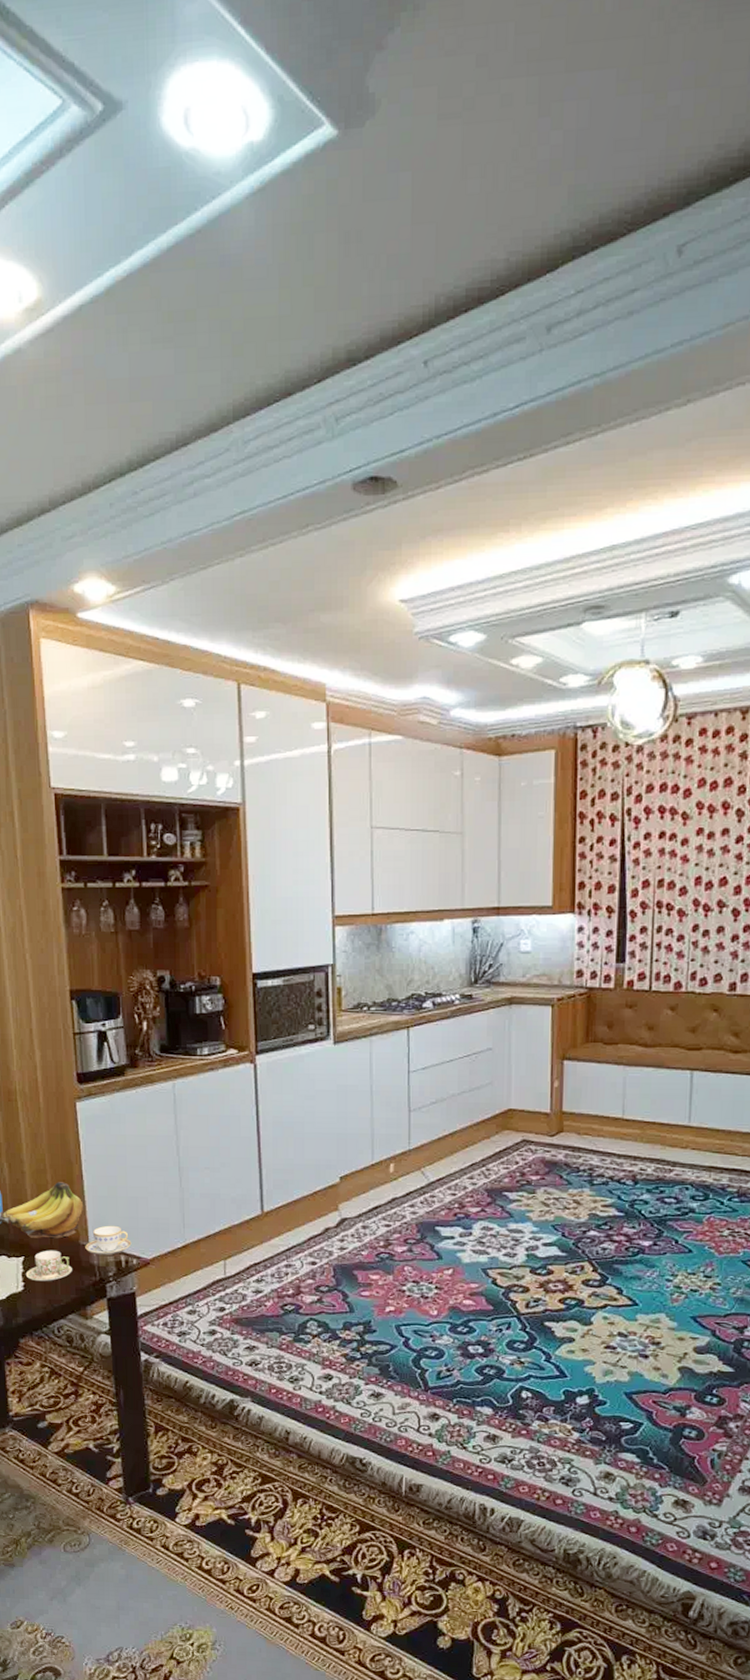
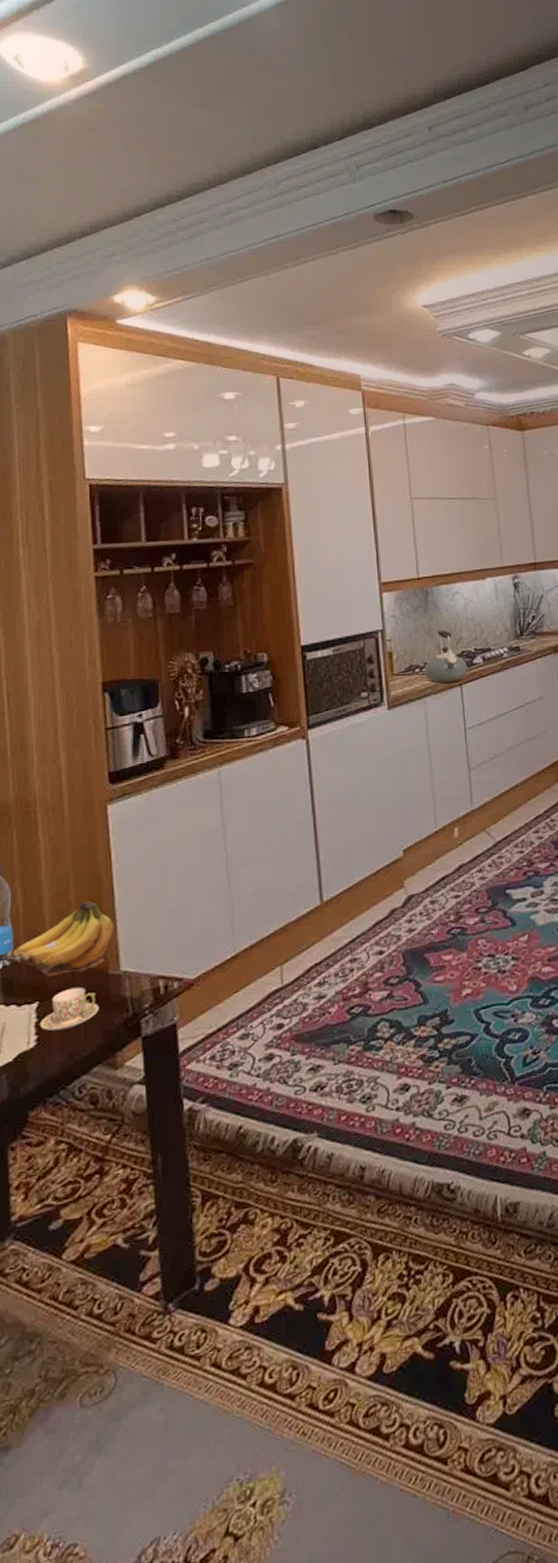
teacup: present [85,1225,132,1257] -> none [115,944,172,985]
kettle: none [373,971,417,1025] -> present [424,630,468,684]

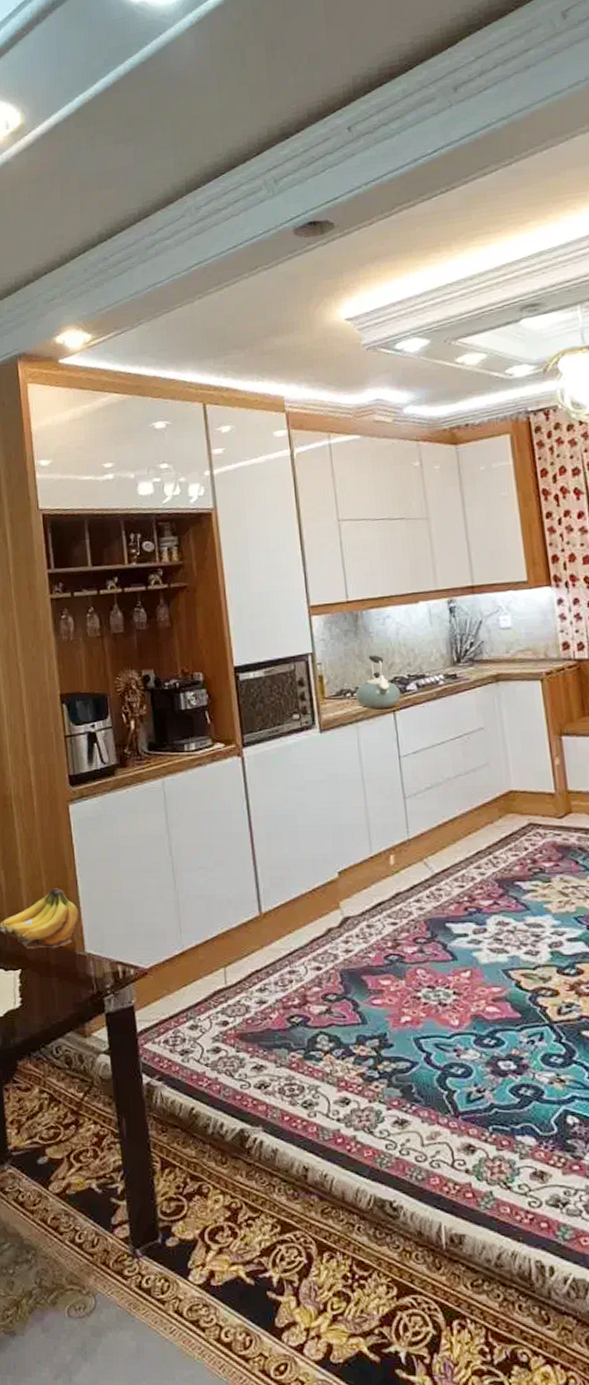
teacup: present [39,986,99,1032] -> none [22,961,69,997]

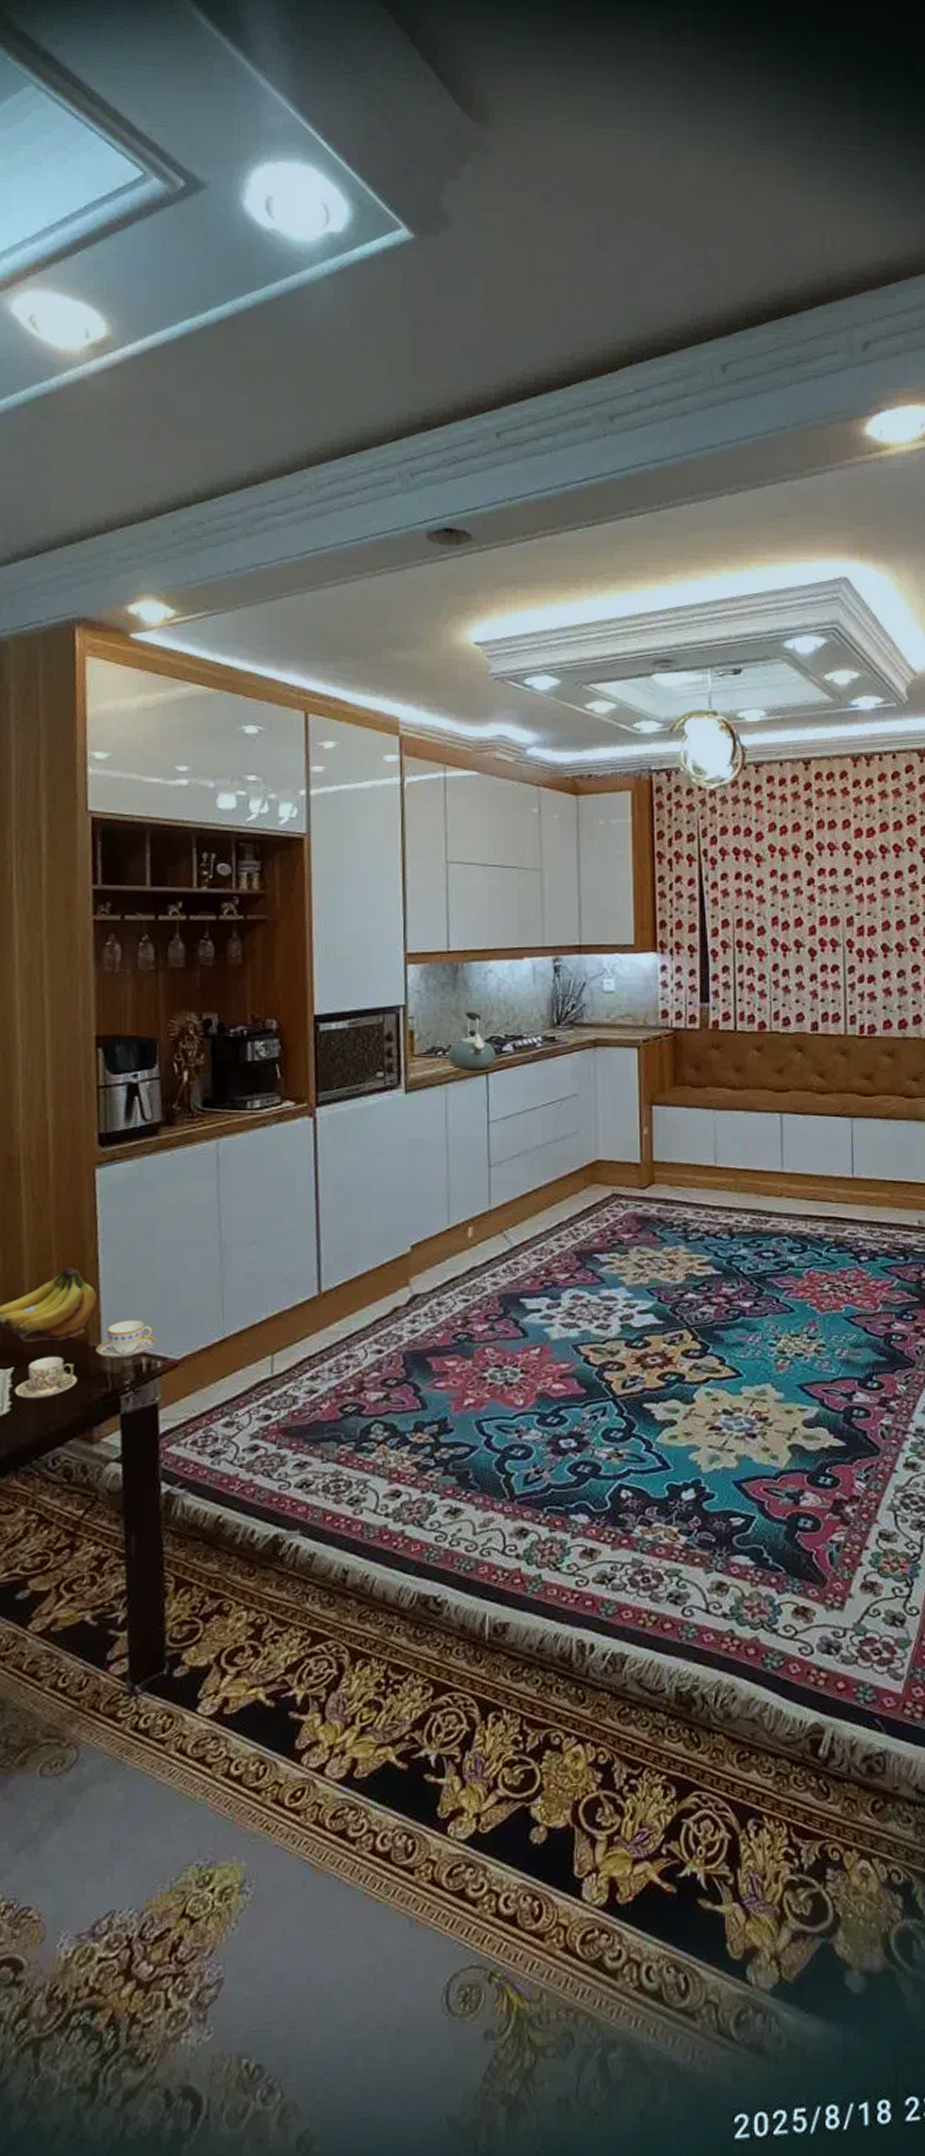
teacup: none [22,961,69,997] -> present [14,1356,77,1399]
teacup: none [81,932,128,967] -> present [96,1319,156,1360]

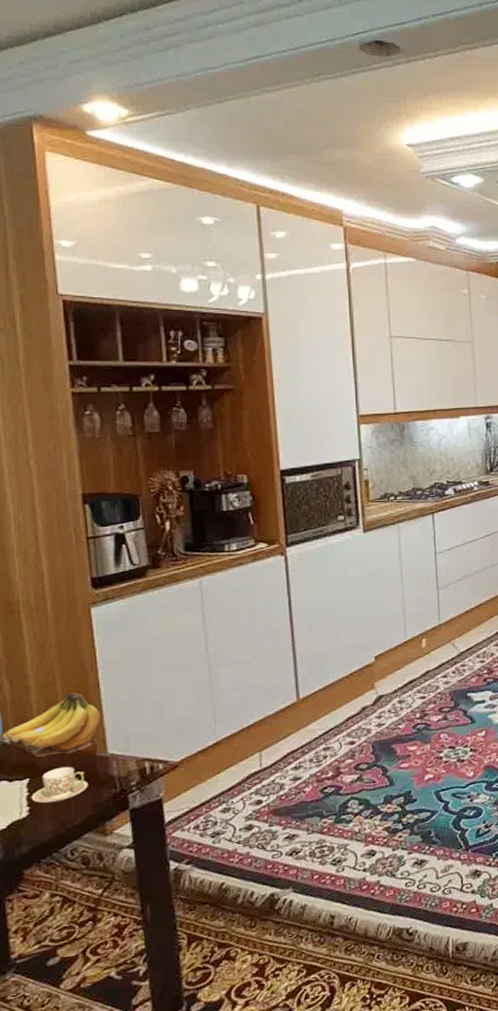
teacup: present [96,1319,156,1360] -> none [103,731,157,766]
kettle: present [448,1012,496,1071] -> none [399,463,440,512]

